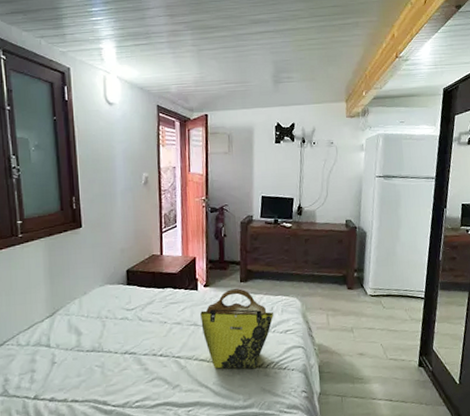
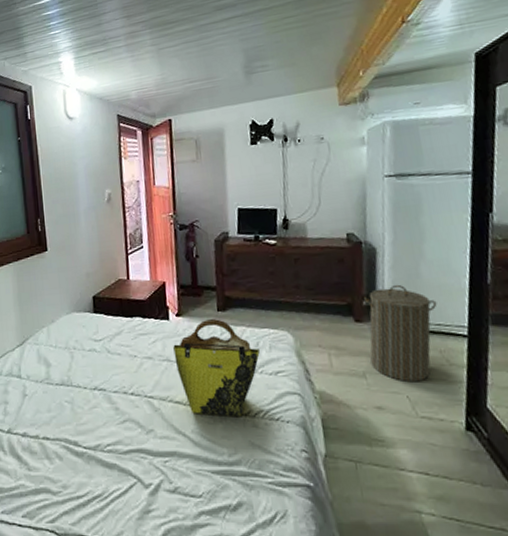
laundry hamper: none [354,260,406,334] -> present [363,284,437,383]

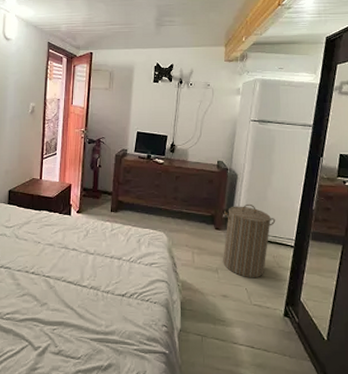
tote bag: present [173,319,260,418] -> none [71,218,140,297]

